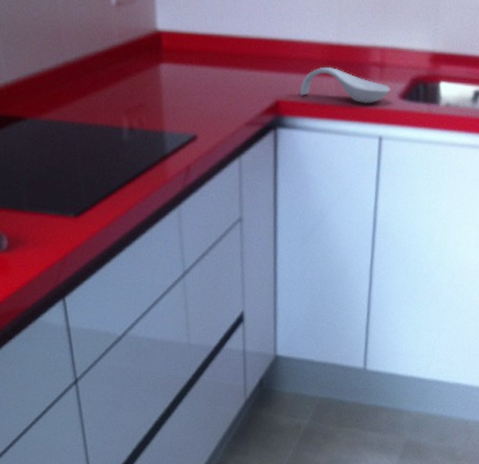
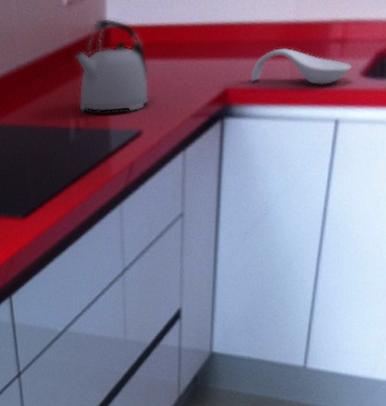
kettle: none [126,21,204,117] -> present [75,17,150,113]

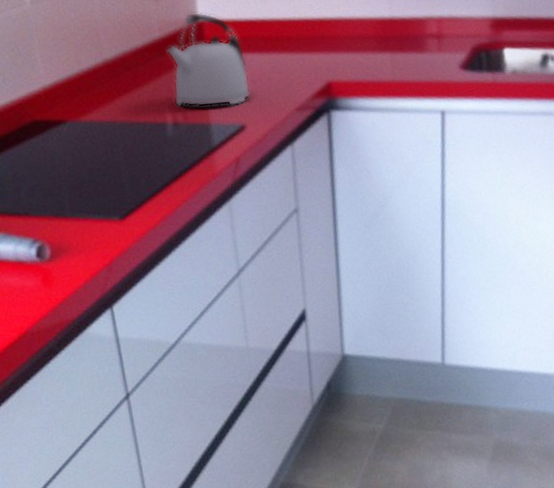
spoon rest: present [250,47,352,86] -> none [352,42,451,78]

